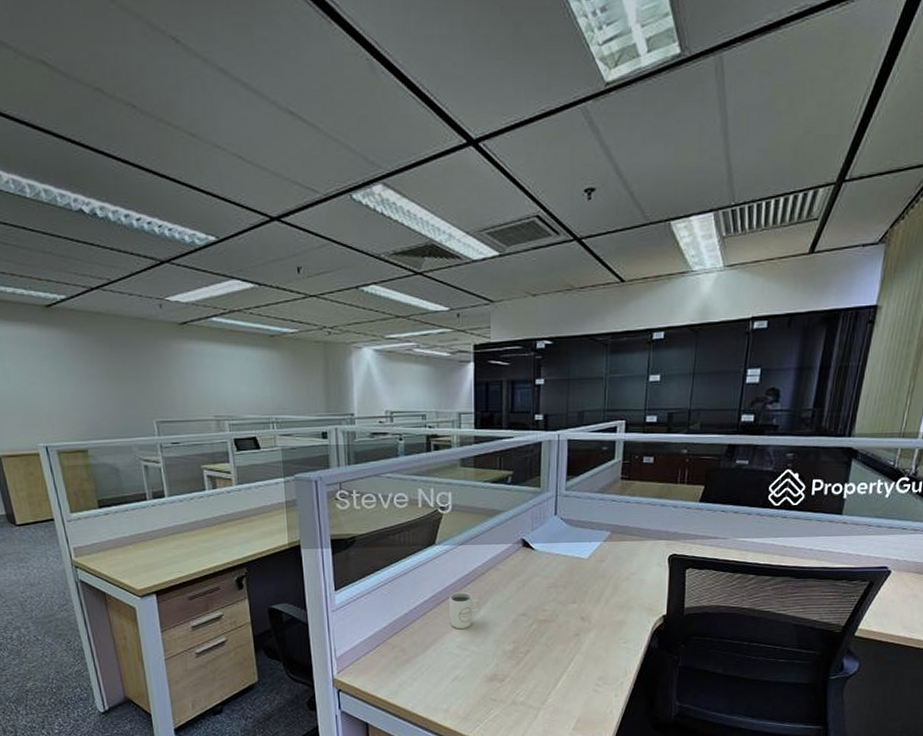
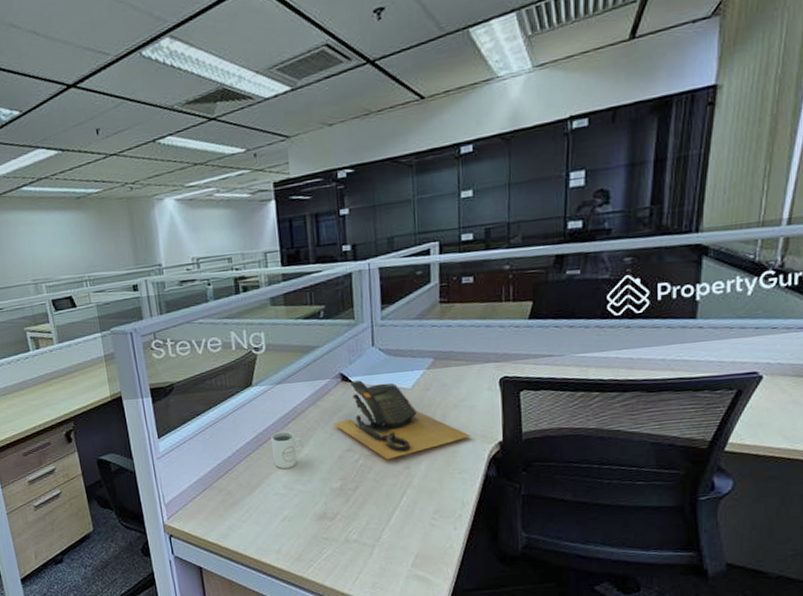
telephone: none [510,547,639,626] -> present [332,380,471,460]

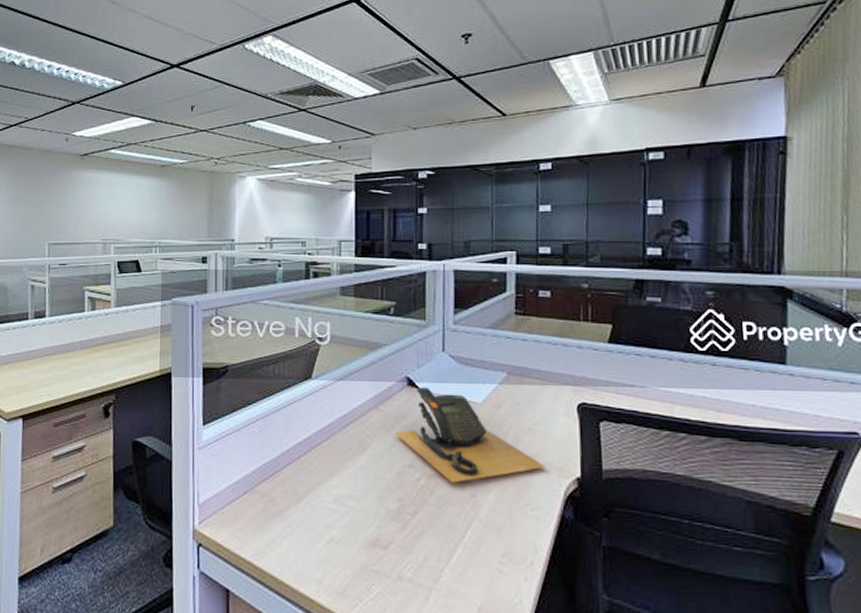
mug: present [270,431,304,469] -> none [325,435,361,480]

